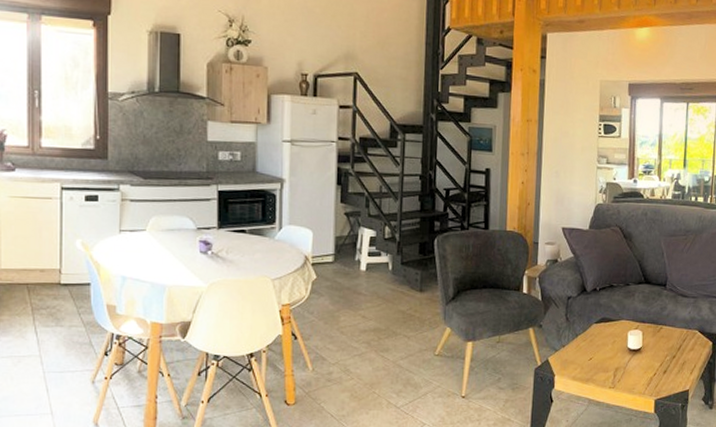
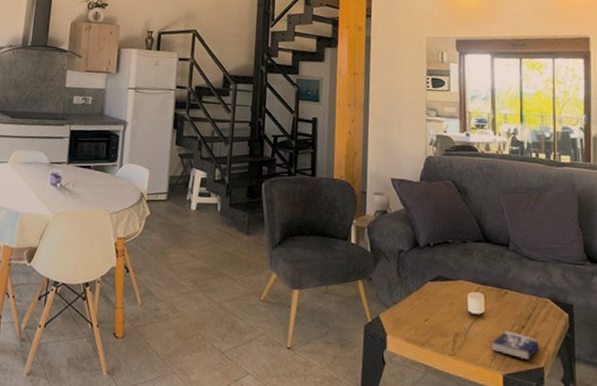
book: none [645,362,686,385] -> present [491,331,539,361]

